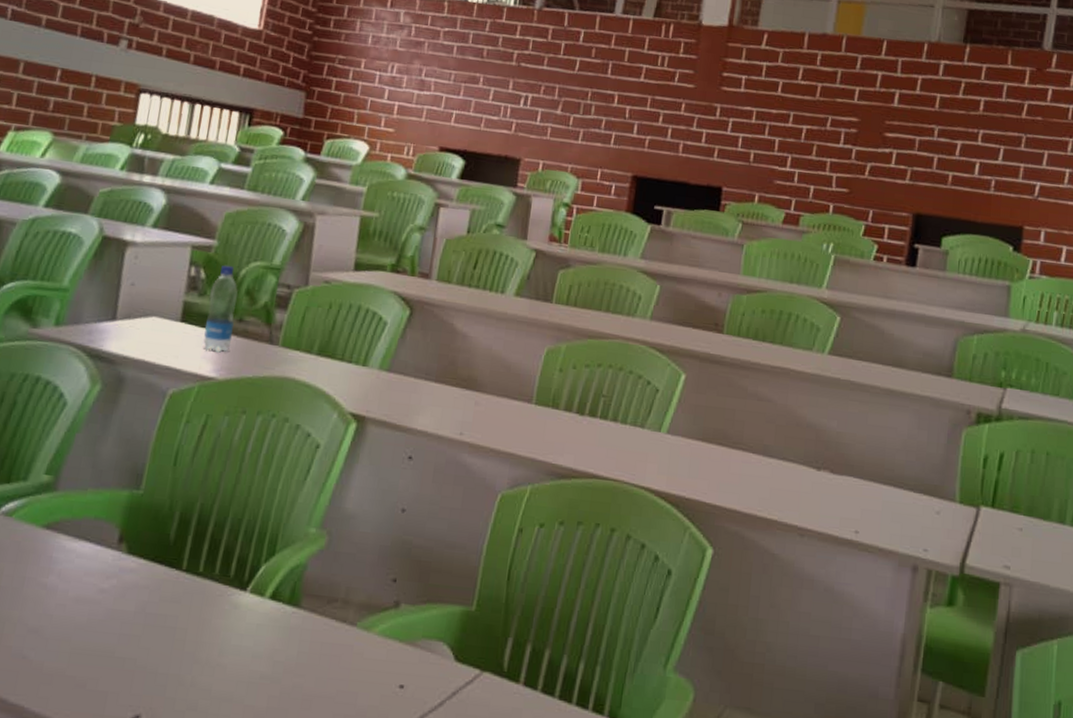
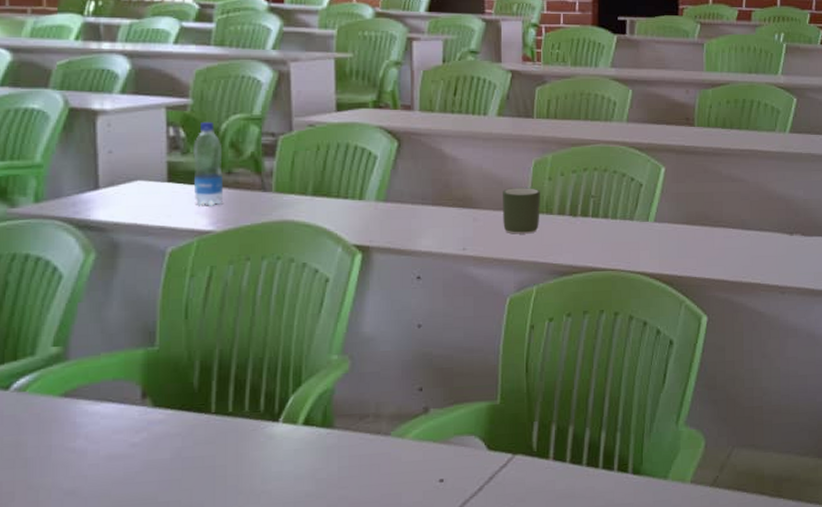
mug: none [505,374,549,427] -> present [503,188,540,234]

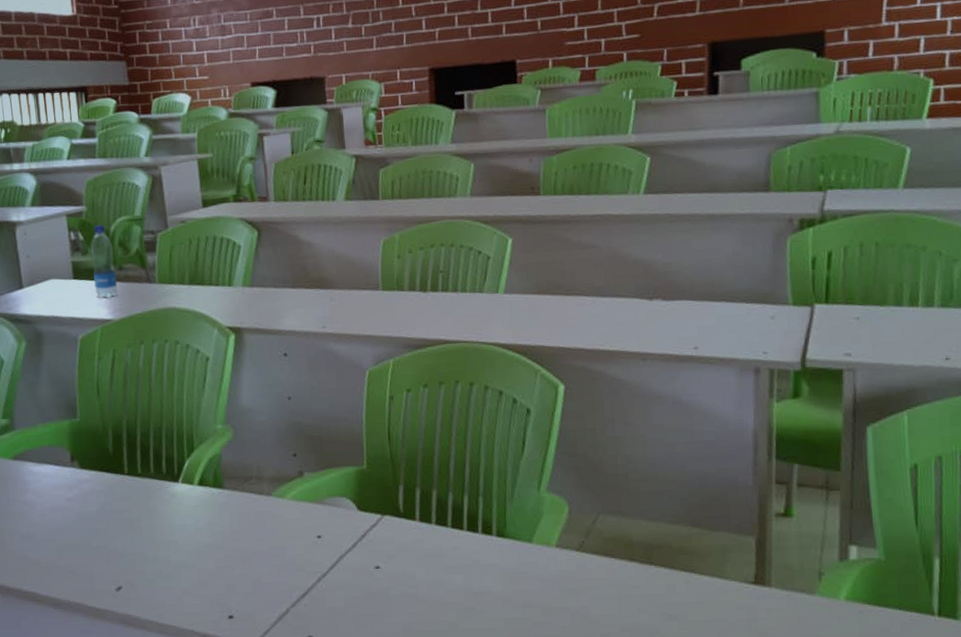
mug: present [503,188,540,234] -> none [355,266,392,311]

